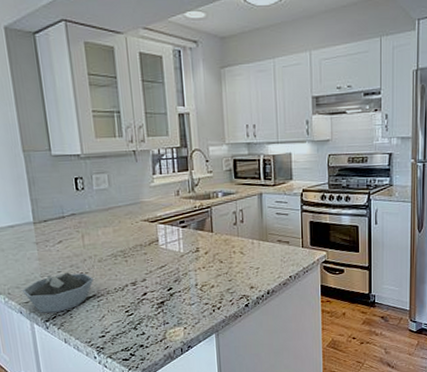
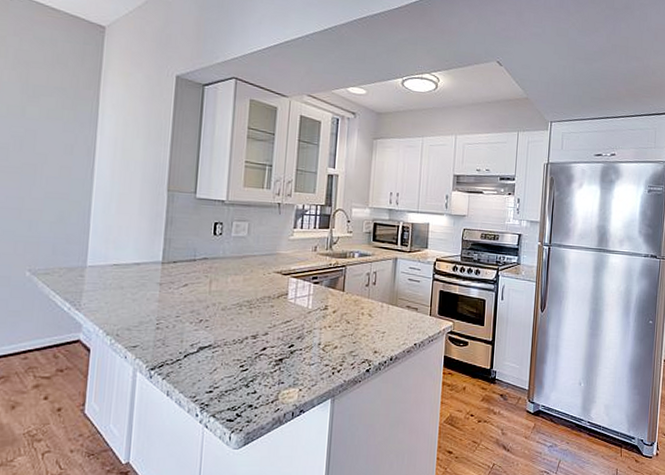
bowl: present [21,272,94,313] -> none [132,317,213,361]

